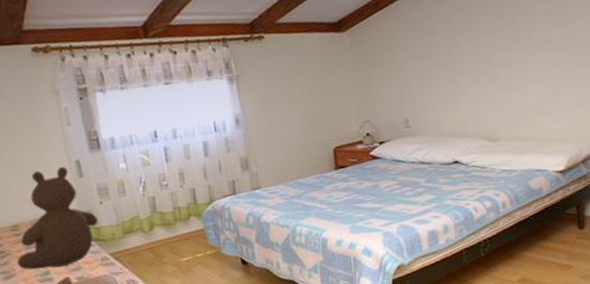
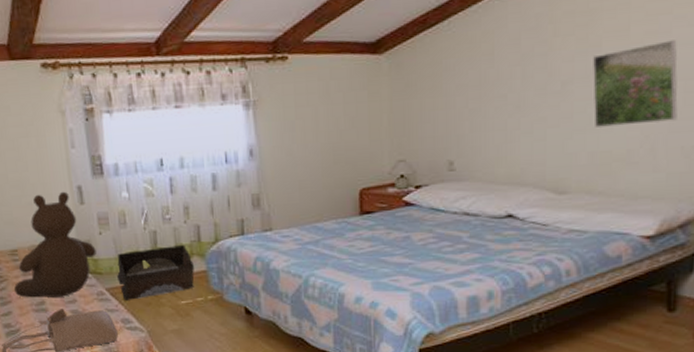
storage bin: none [118,206,194,263] -> present [116,244,195,300]
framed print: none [509,16,574,88] -> present [593,40,678,129]

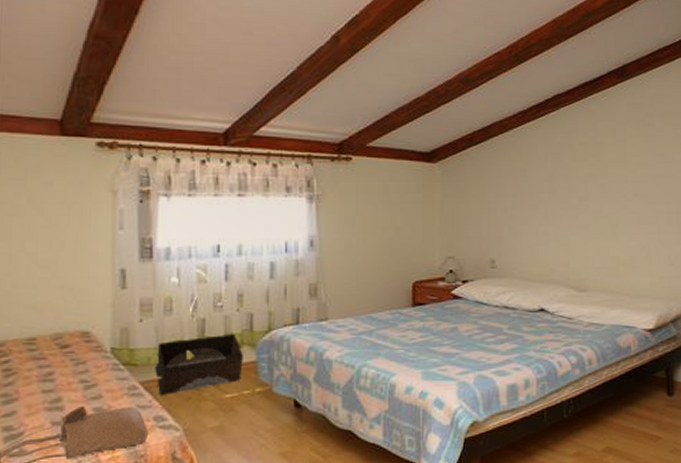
bear: present [13,191,96,298] -> none [23,274,134,395]
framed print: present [593,40,678,129] -> none [602,172,664,238]

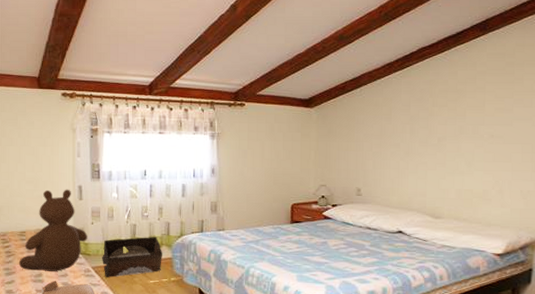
bear: none [23,274,134,395] -> present [18,189,88,271]

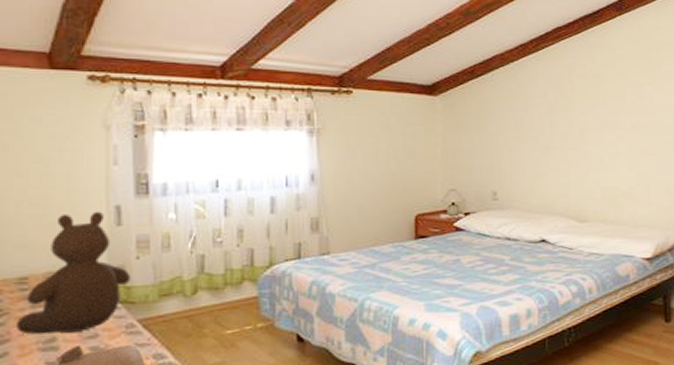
storage bin: present [101,236,163,277] -> none [152,268,245,333]

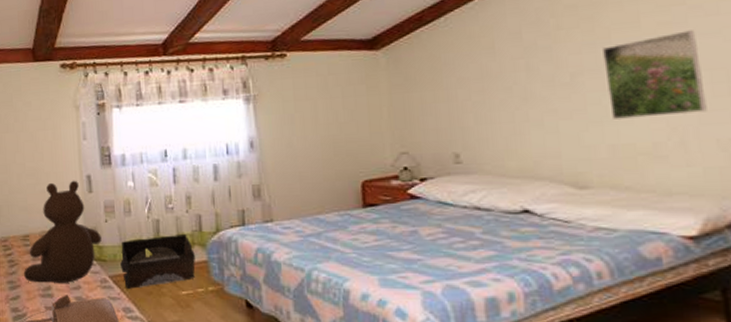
storage bin: none [152,268,245,333] -> present [119,233,196,289]
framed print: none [601,104,661,169] -> present [603,30,707,121]

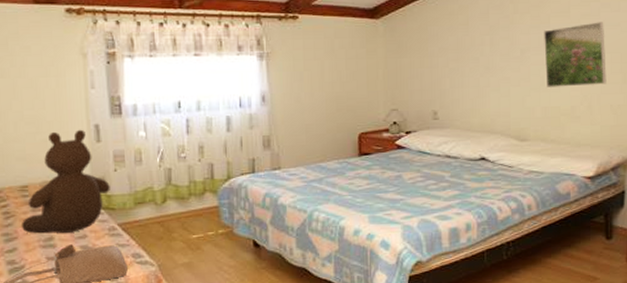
storage bin: present [119,233,196,289] -> none [129,181,207,235]

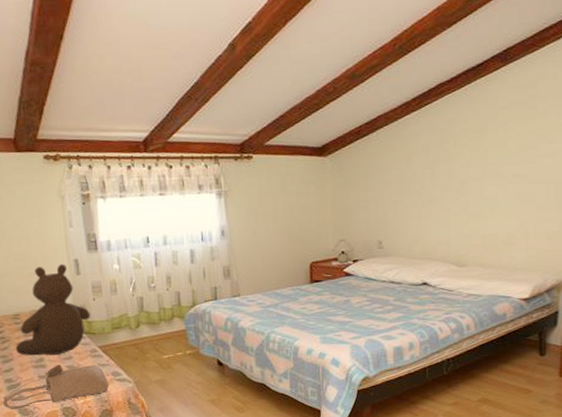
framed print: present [544,22,607,89] -> none [483,153,542,217]

